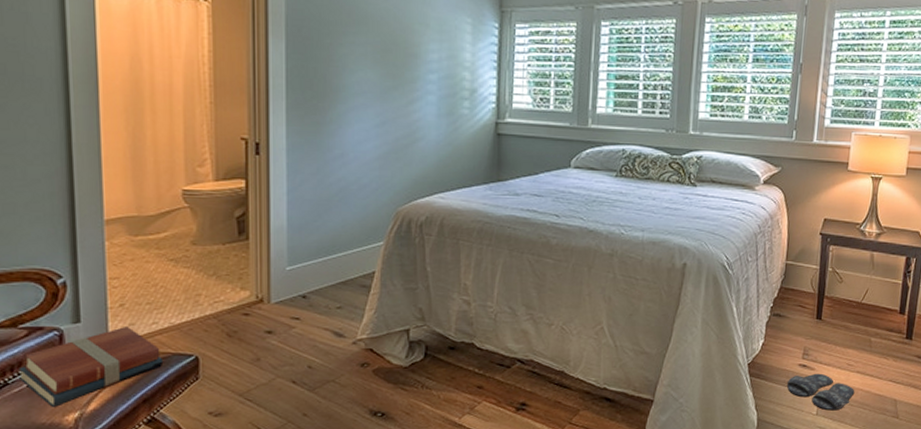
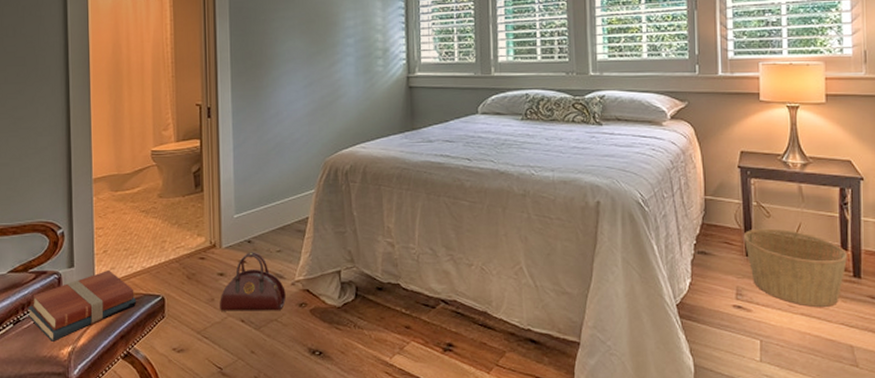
handbag: none [267,308,345,372] -> present [220,252,286,311]
slippers: present [787,373,855,411] -> none [723,315,802,357]
basket: none [816,293,904,367] -> present [743,228,848,308]

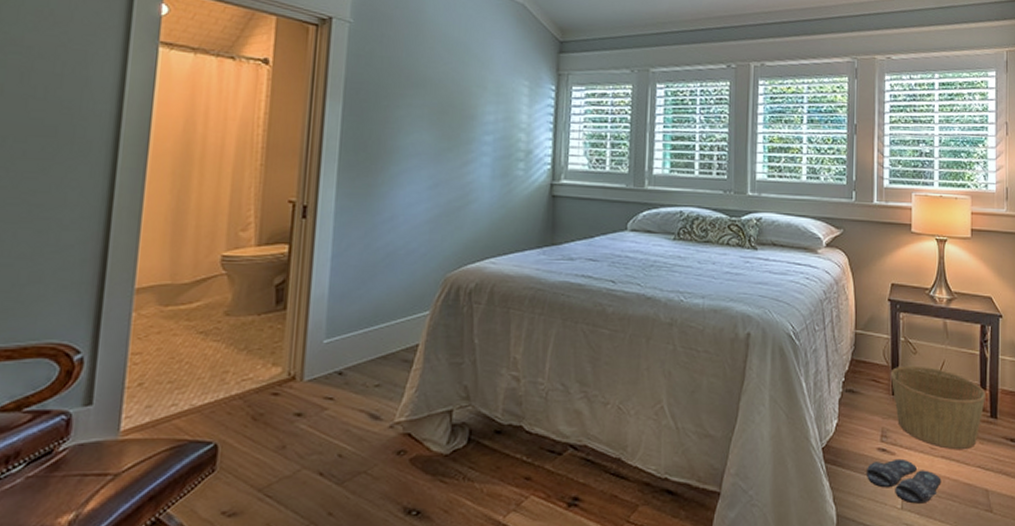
books: present [27,269,136,342] -> none [12,408,177,507]
handbag: present [220,252,286,311] -> none [292,386,381,462]
slippers: none [723,315,802,357] -> present [867,458,942,504]

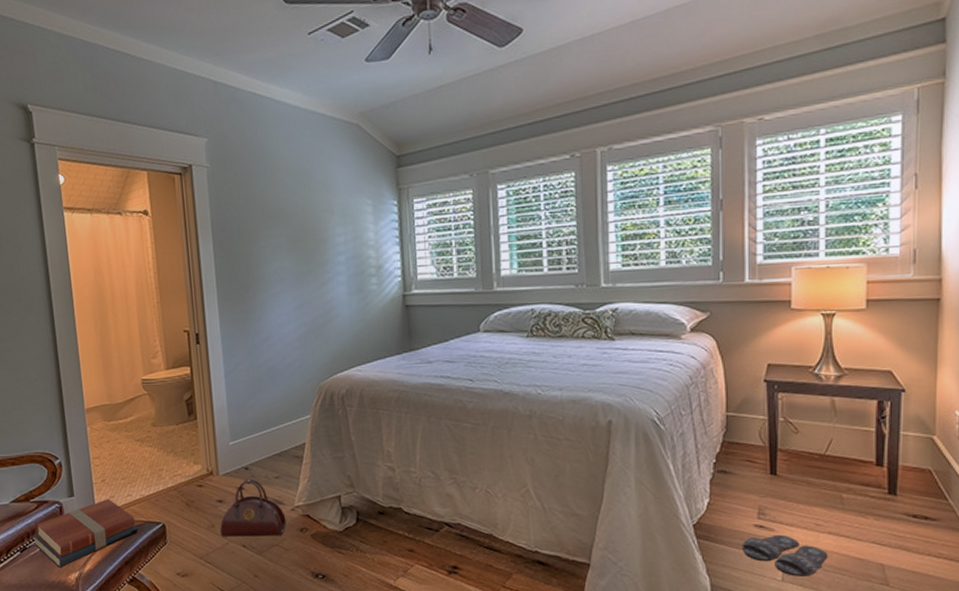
books: none [12,408,177,507] -> present [33,498,138,568]
handbag: none [292,386,381,462] -> present [220,478,286,537]
basket: present [890,365,986,450] -> none [768,445,884,527]

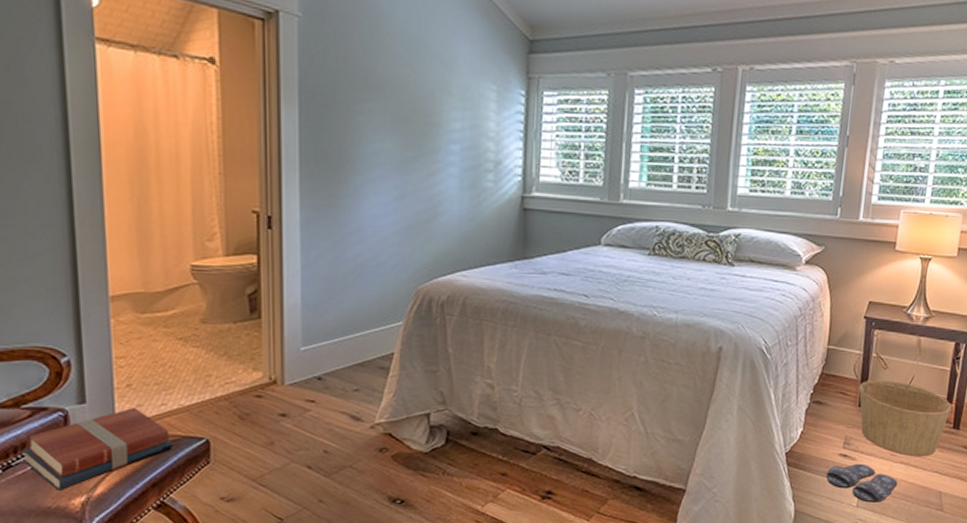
handbag: present [220,478,286,537] -> none [281,390,363,457]
basket: none [768,445,884,527] -> present [858,379,952,457]

